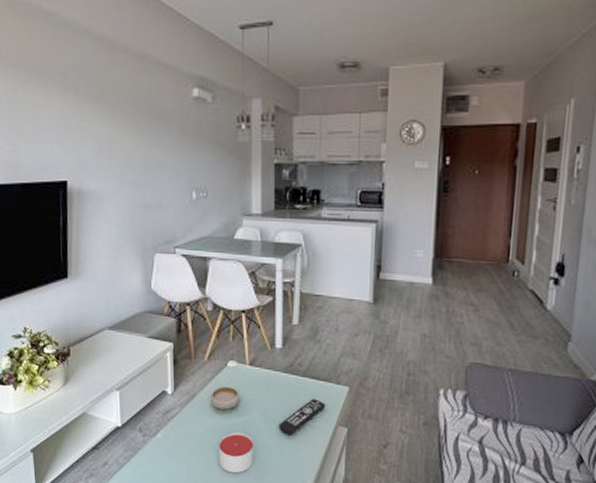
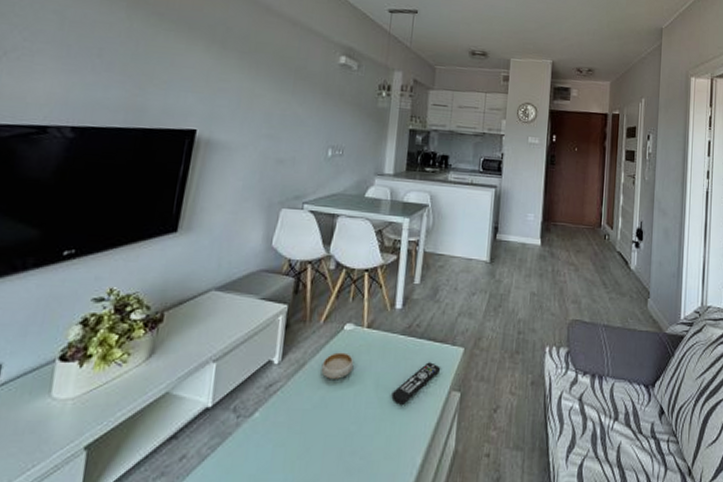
candle: present [219,433,254,474] -> none [322,406,364,455]

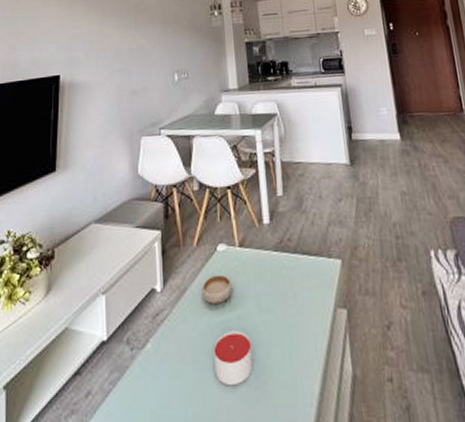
candle: none [322,406,364,455] -> present [213,331,253,386]
remote control: present [391,362,441,405] -> none [275,278,321,327]

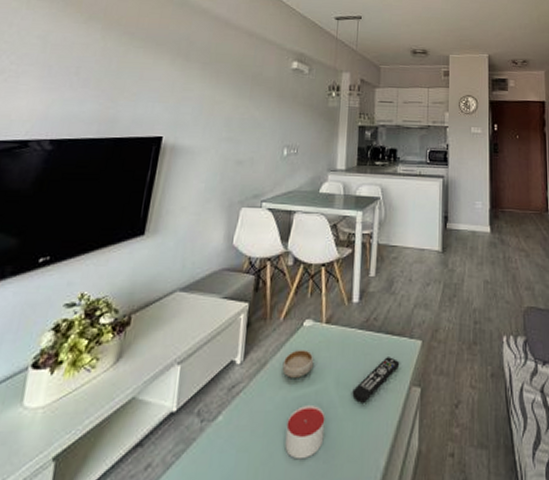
remote control: none [275,278,321,327] -> present [352,357,400,403]

